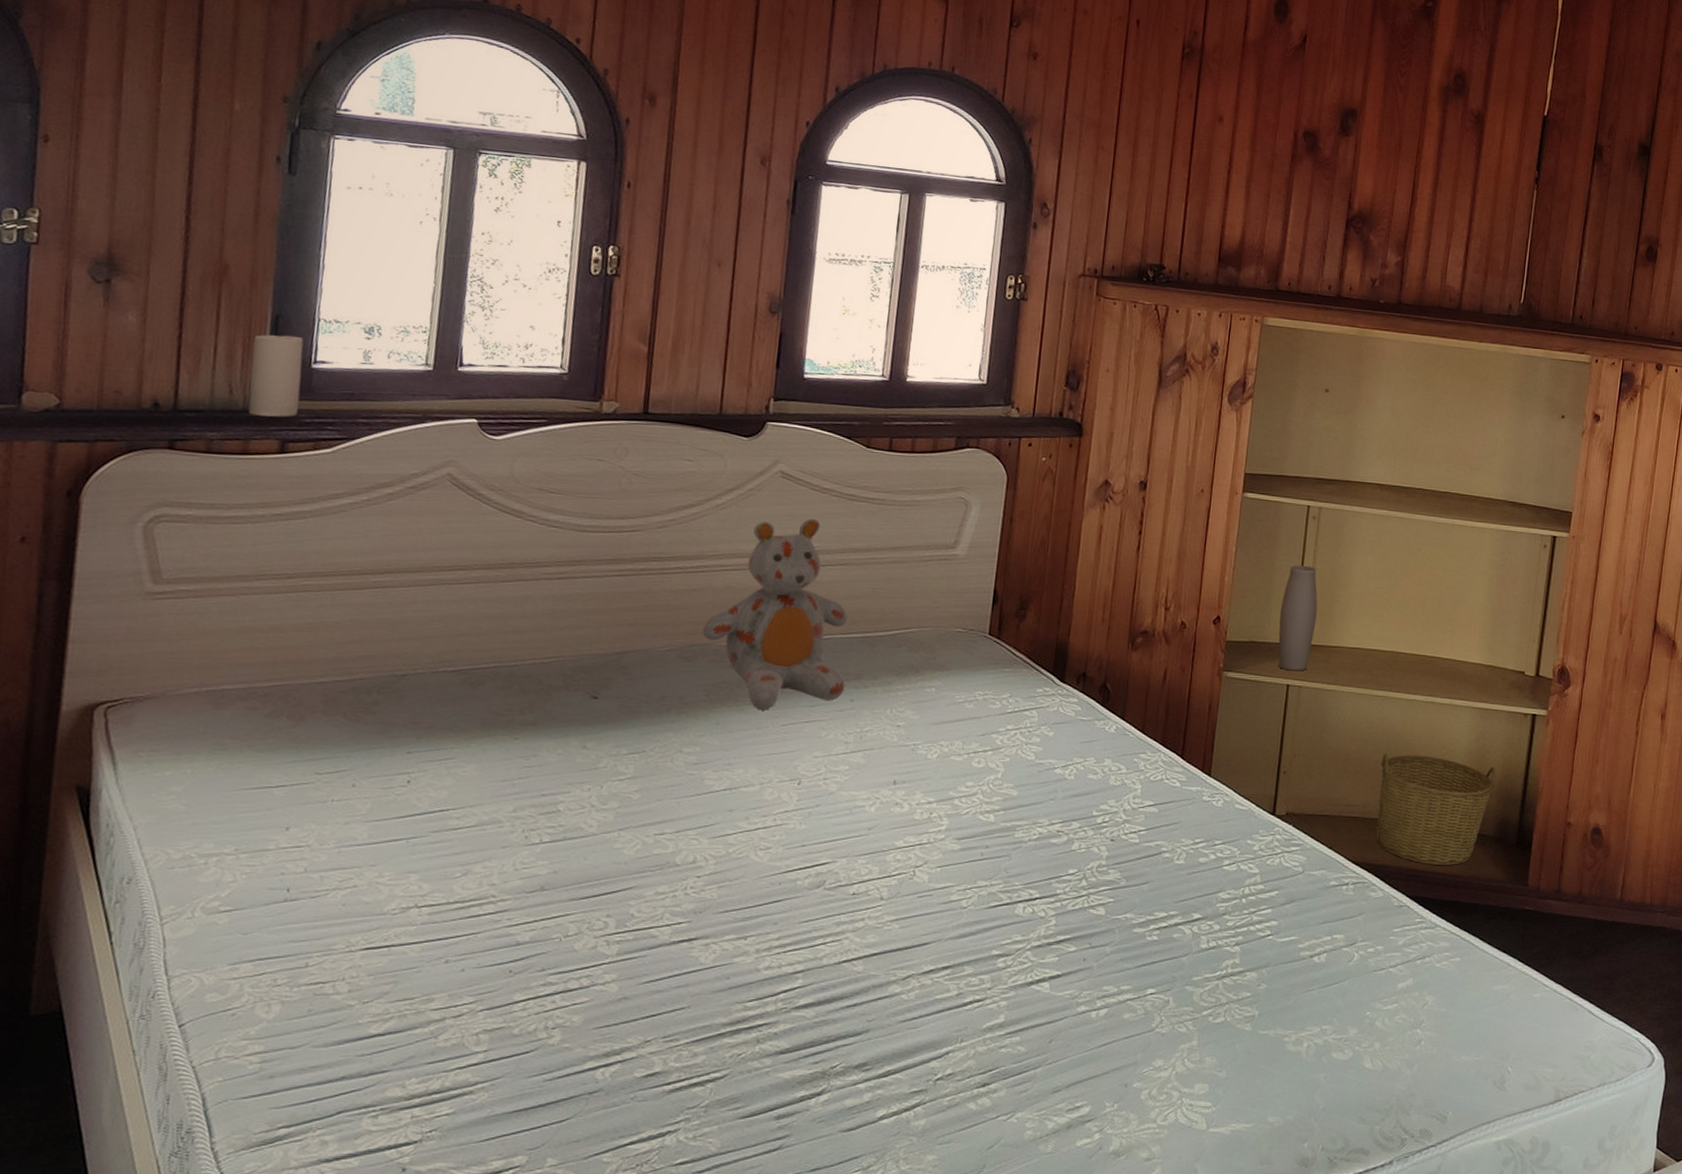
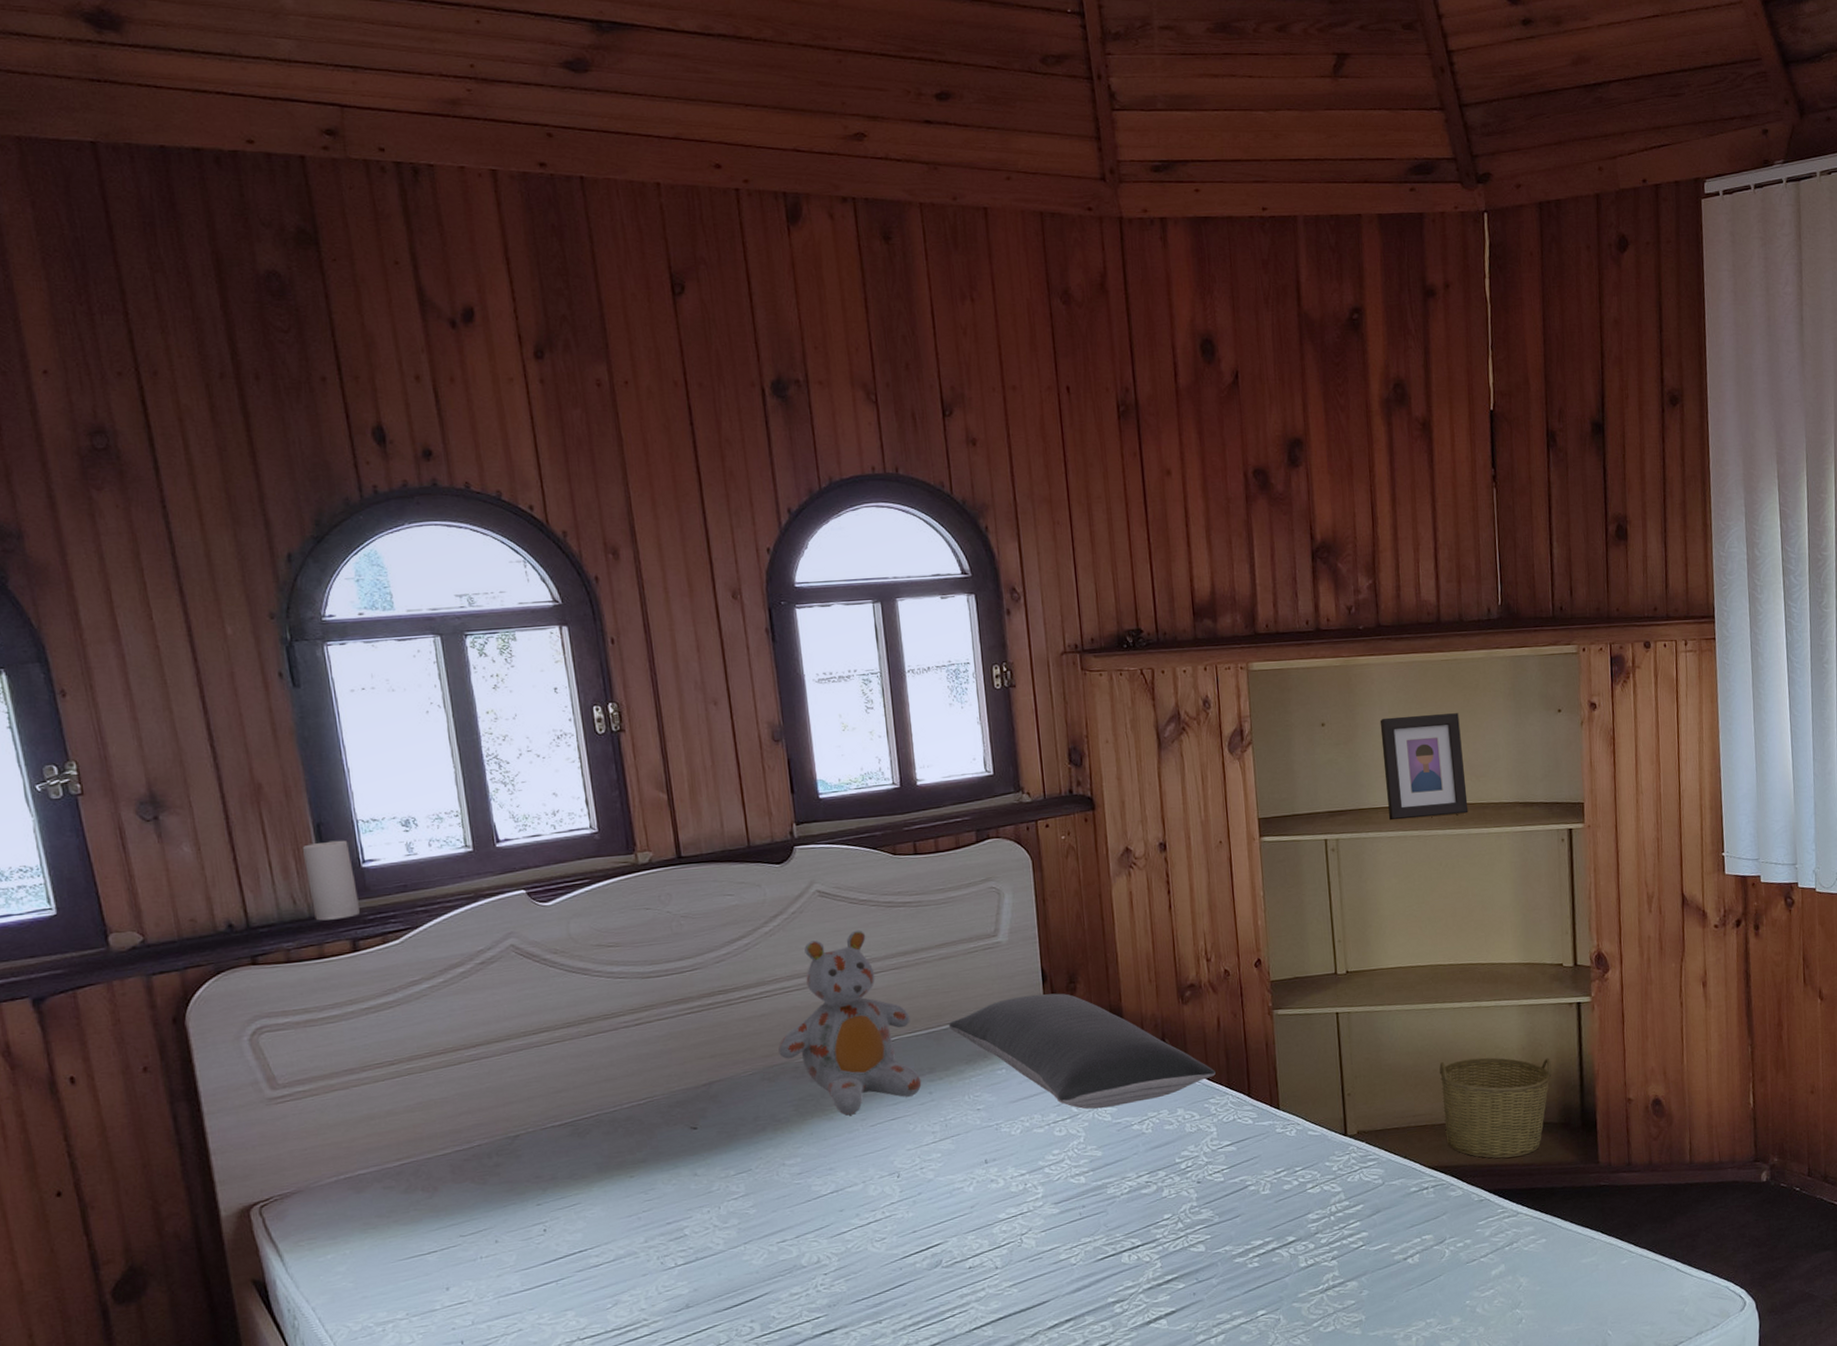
pillow: none [885,614,1152,746] -> present [948,993,1216,1110]
vase: present [1278,565,1318,671] -> none [1316,897,1354,1000]
picture frame: none [1376,394,1463,504] -> present [1379,713,1469,821]

